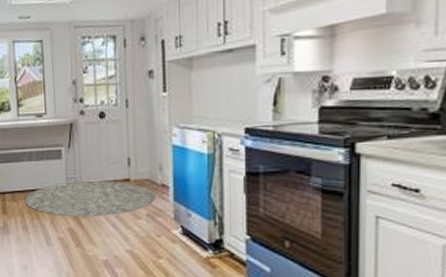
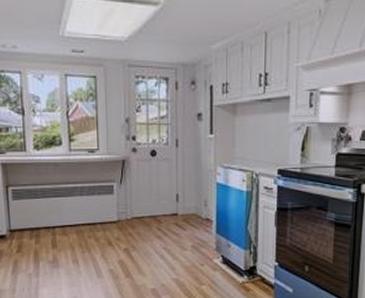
rug: present [24,181,156,217] -> none [75,216,200,249]

